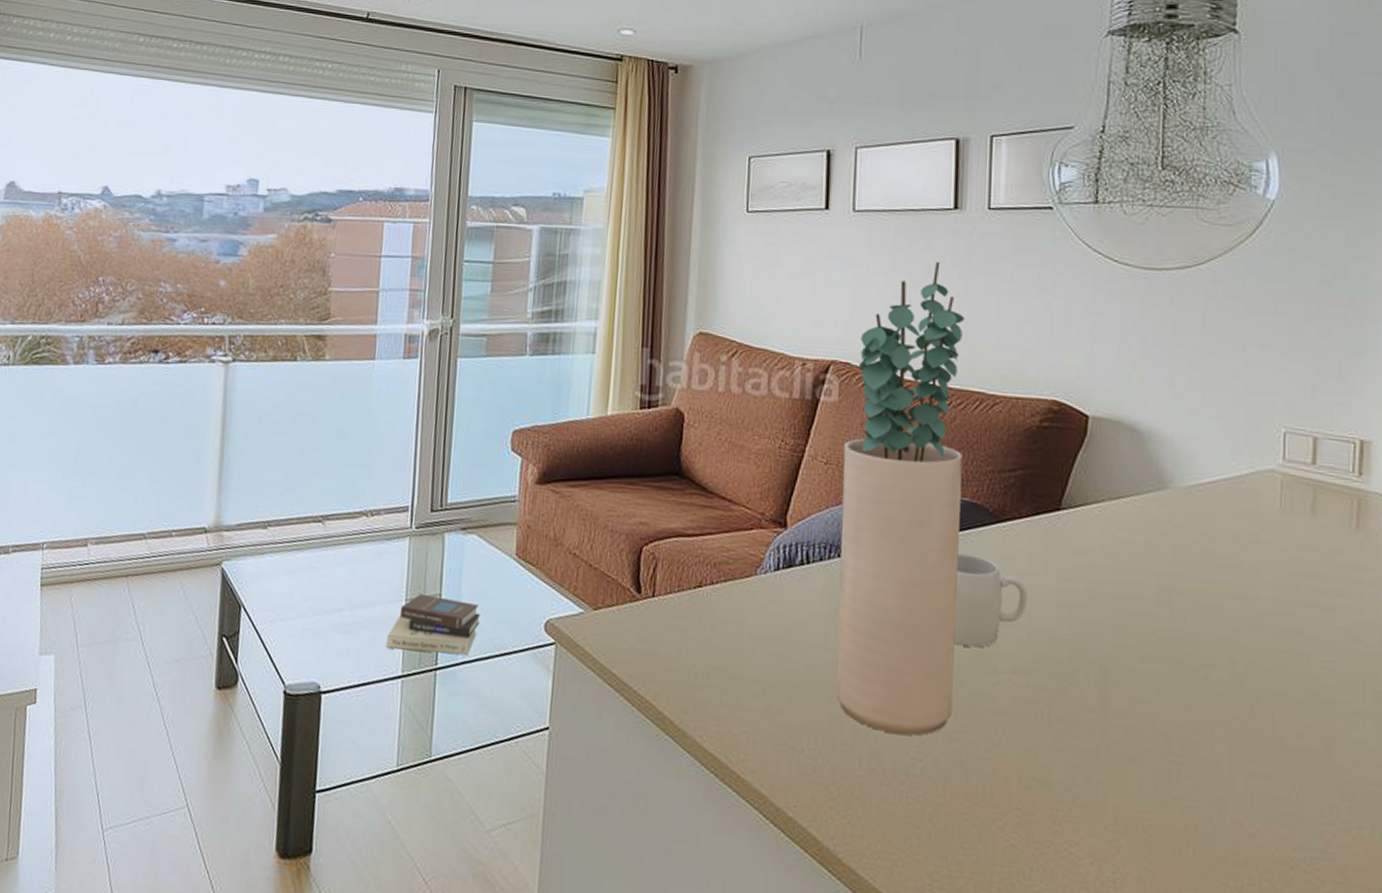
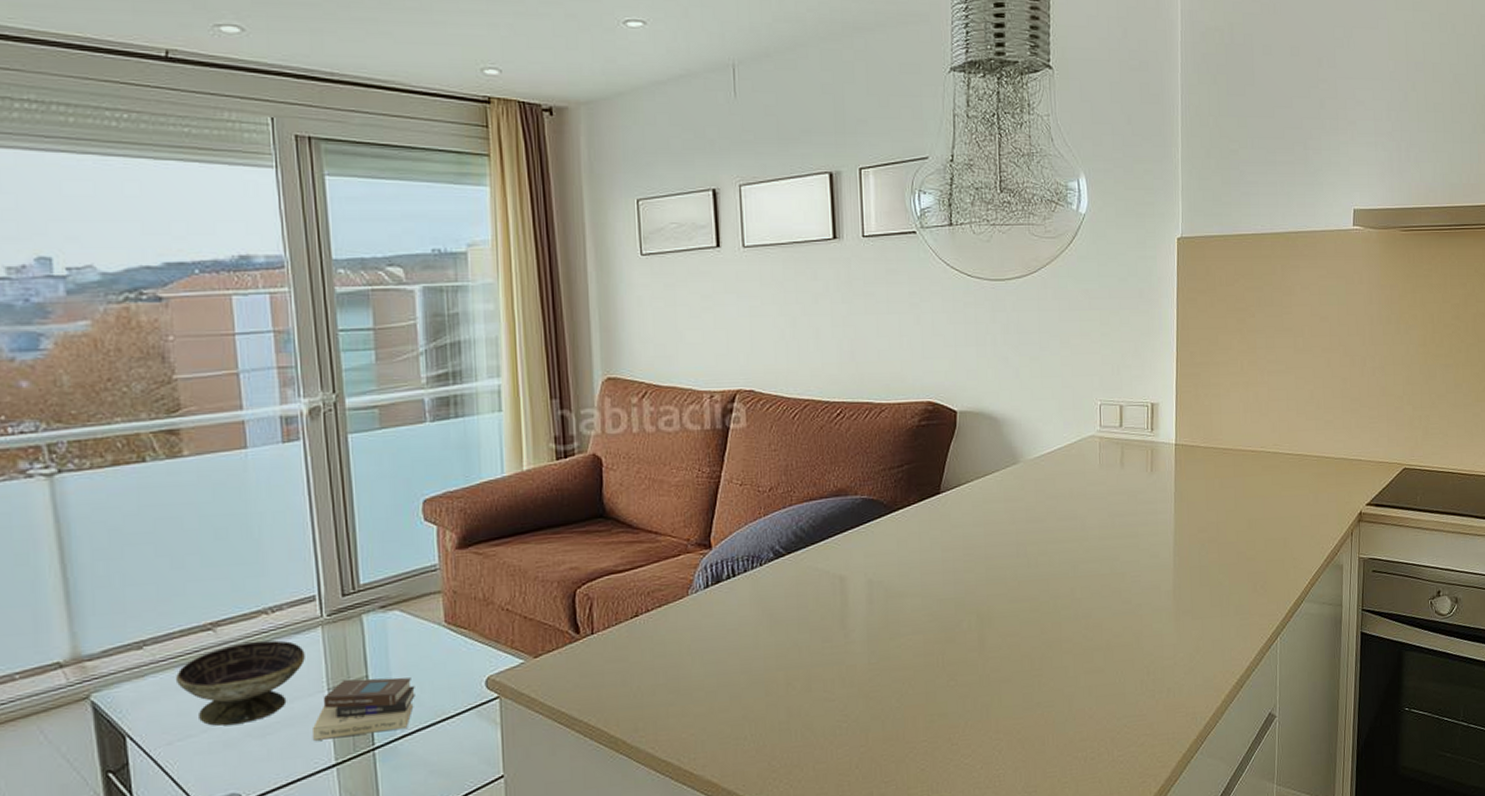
decorative bowl: none [286,539,392,617] -> present [175,640,305,726]
vase: present [836,261,965,736] -> none [755,288,867,706]
mug: present [953,552,1028,648] -> none [860,542,920,621]

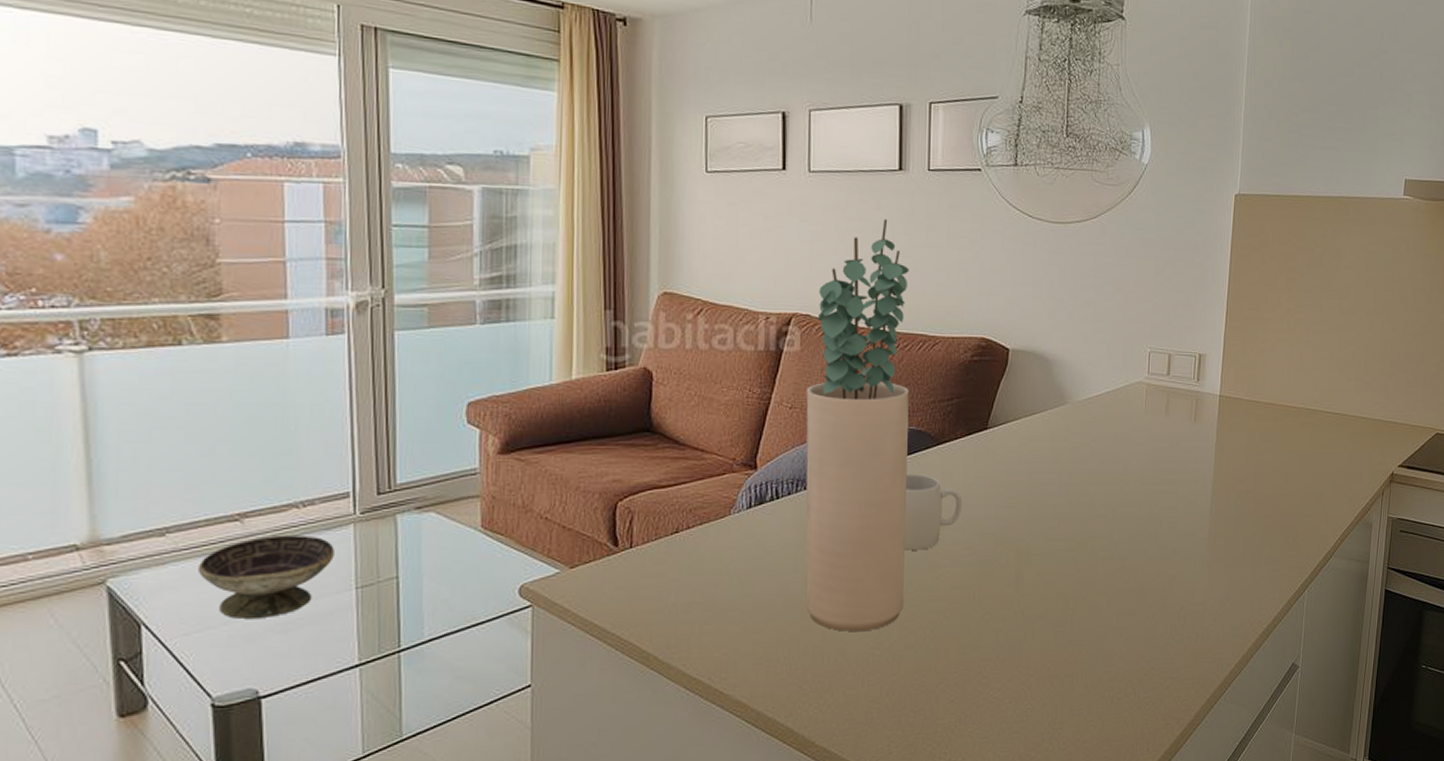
books: present [311,677,415,741] -> none [336,579,446,639]
vase: none [755,288,867,706] -> present [805,218,909,632]
mug: none [860,542,920,621] -> present [903,473,963,551]

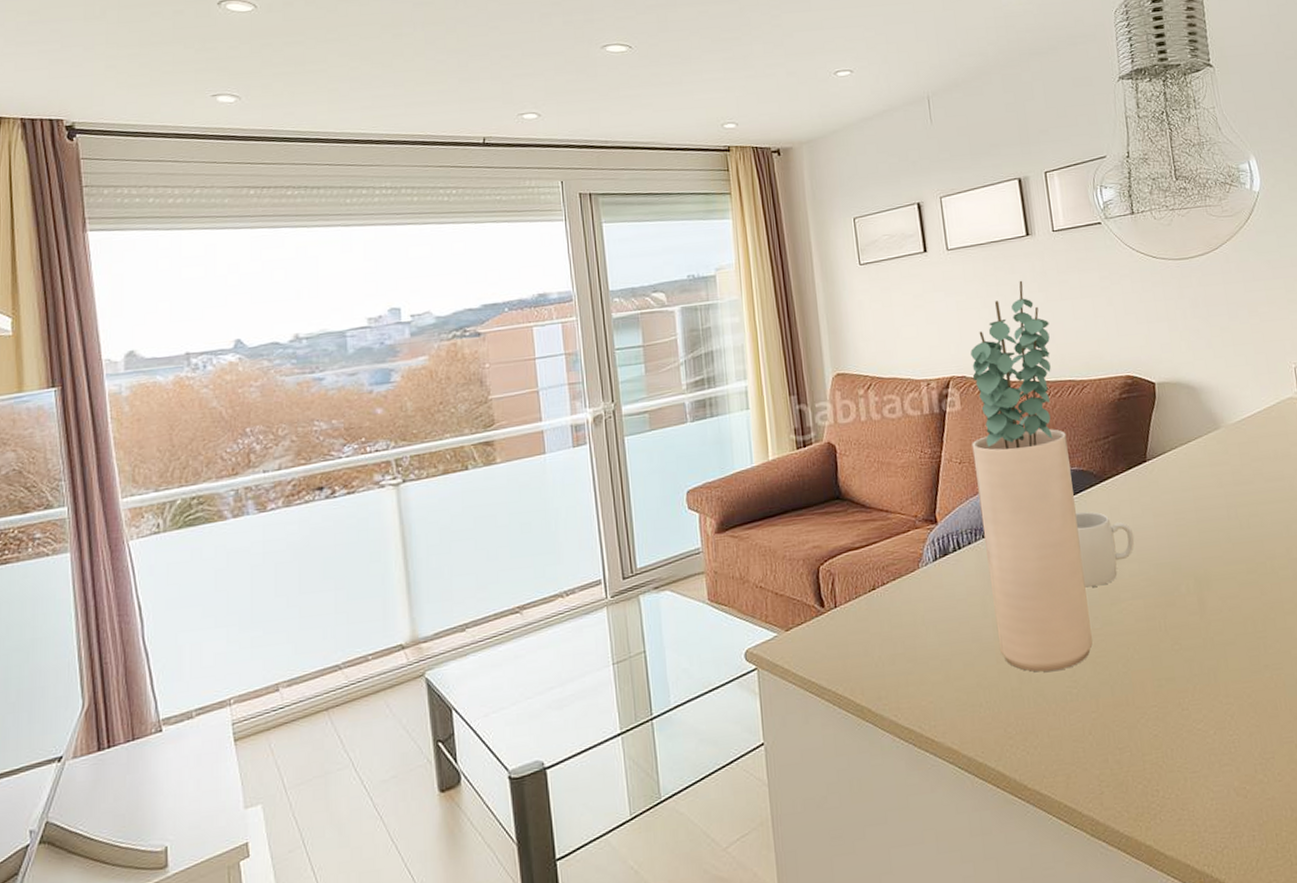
decorative bowl: present [197,535,334,619] -> none [490,620,594,699]

